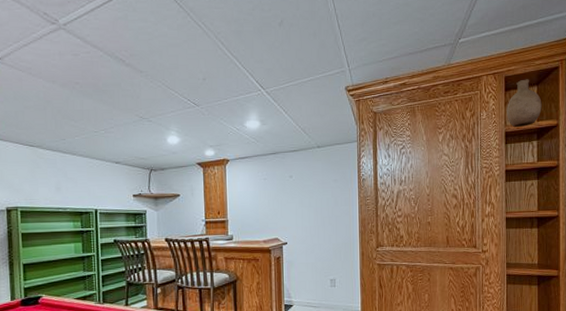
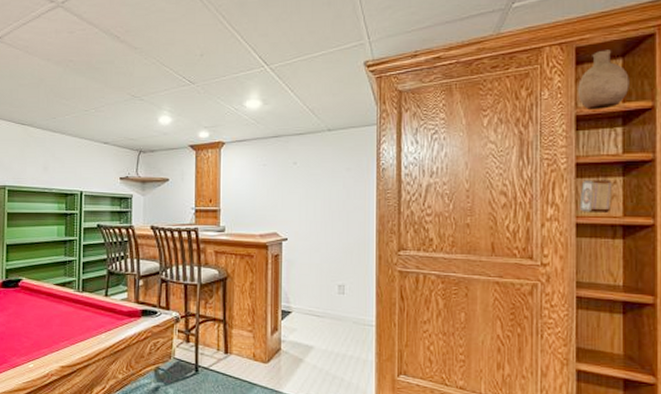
decorative box: none [508,182,531,209] -> present [579,180,613,214]

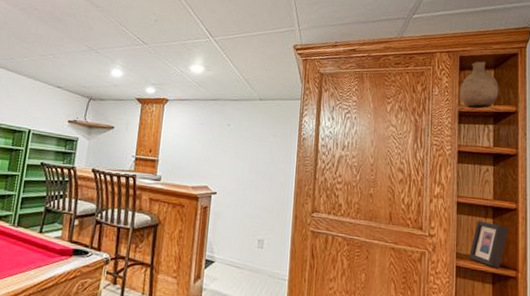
decorative box: present [579,180,613,214] -> none [460,165,486,196]
picture frame: none [593,242,643,296] -> present [469,220,508,269]

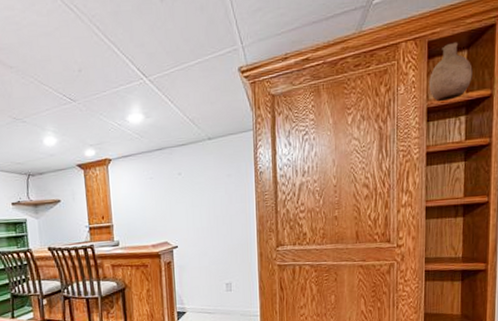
picture frame: present [469,220,508,269] -> none [438,221,479,265]

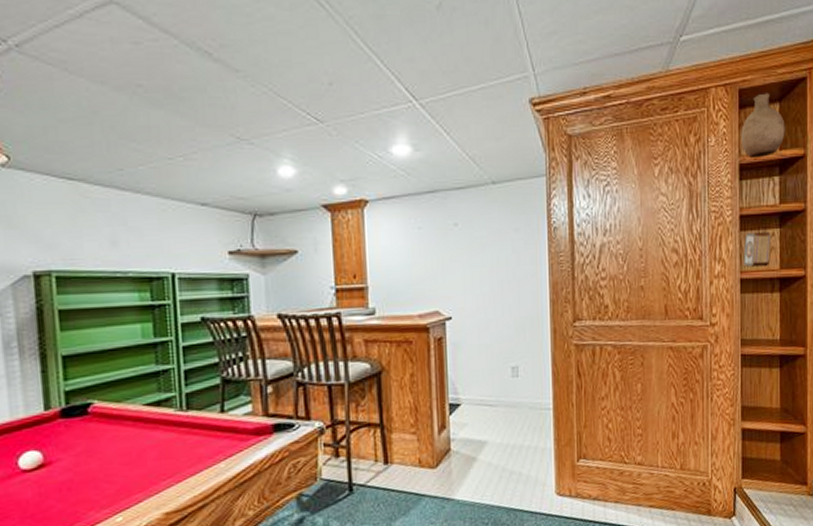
decorative box: none [429,165,457,196] -> present [743,232,772,267]

